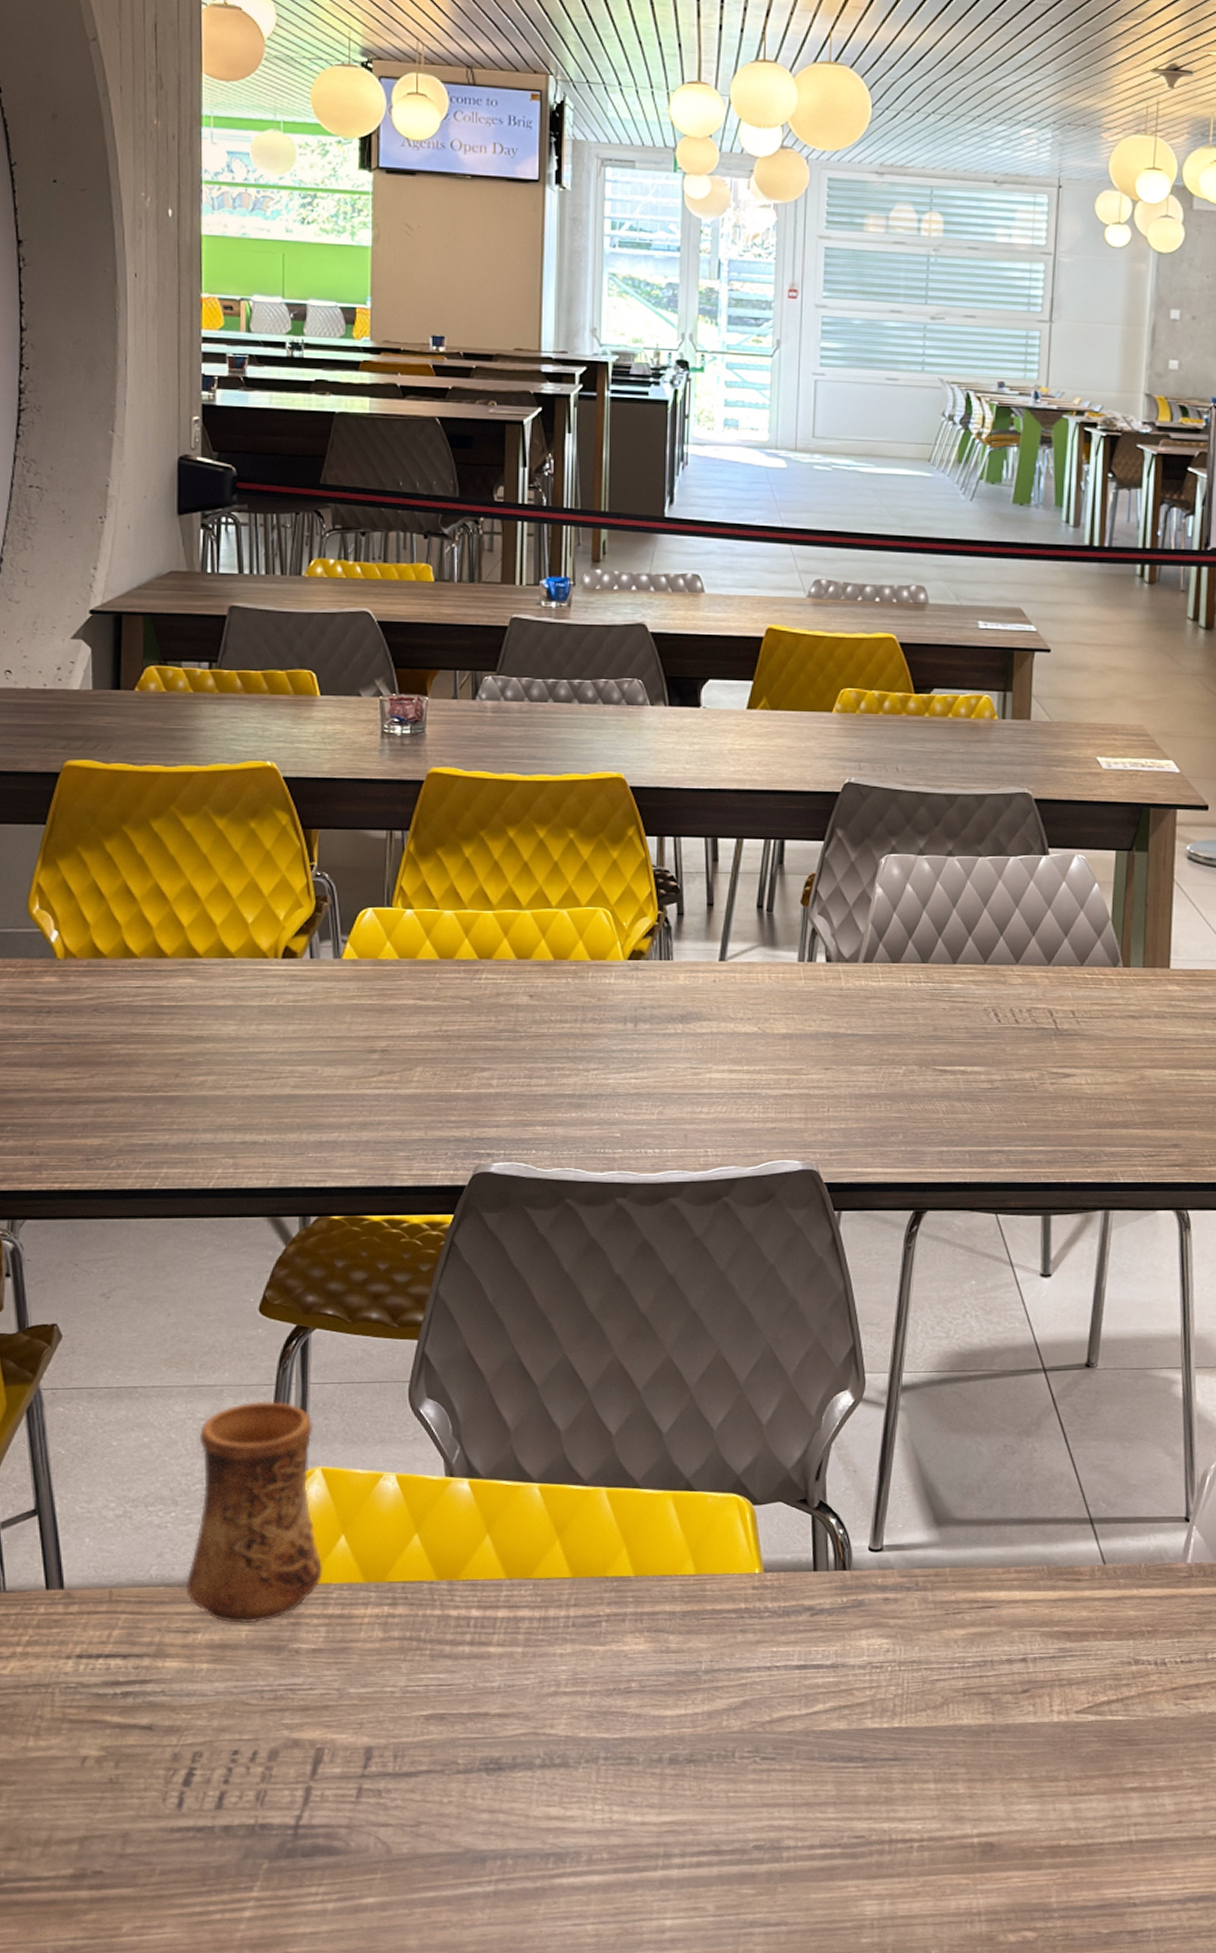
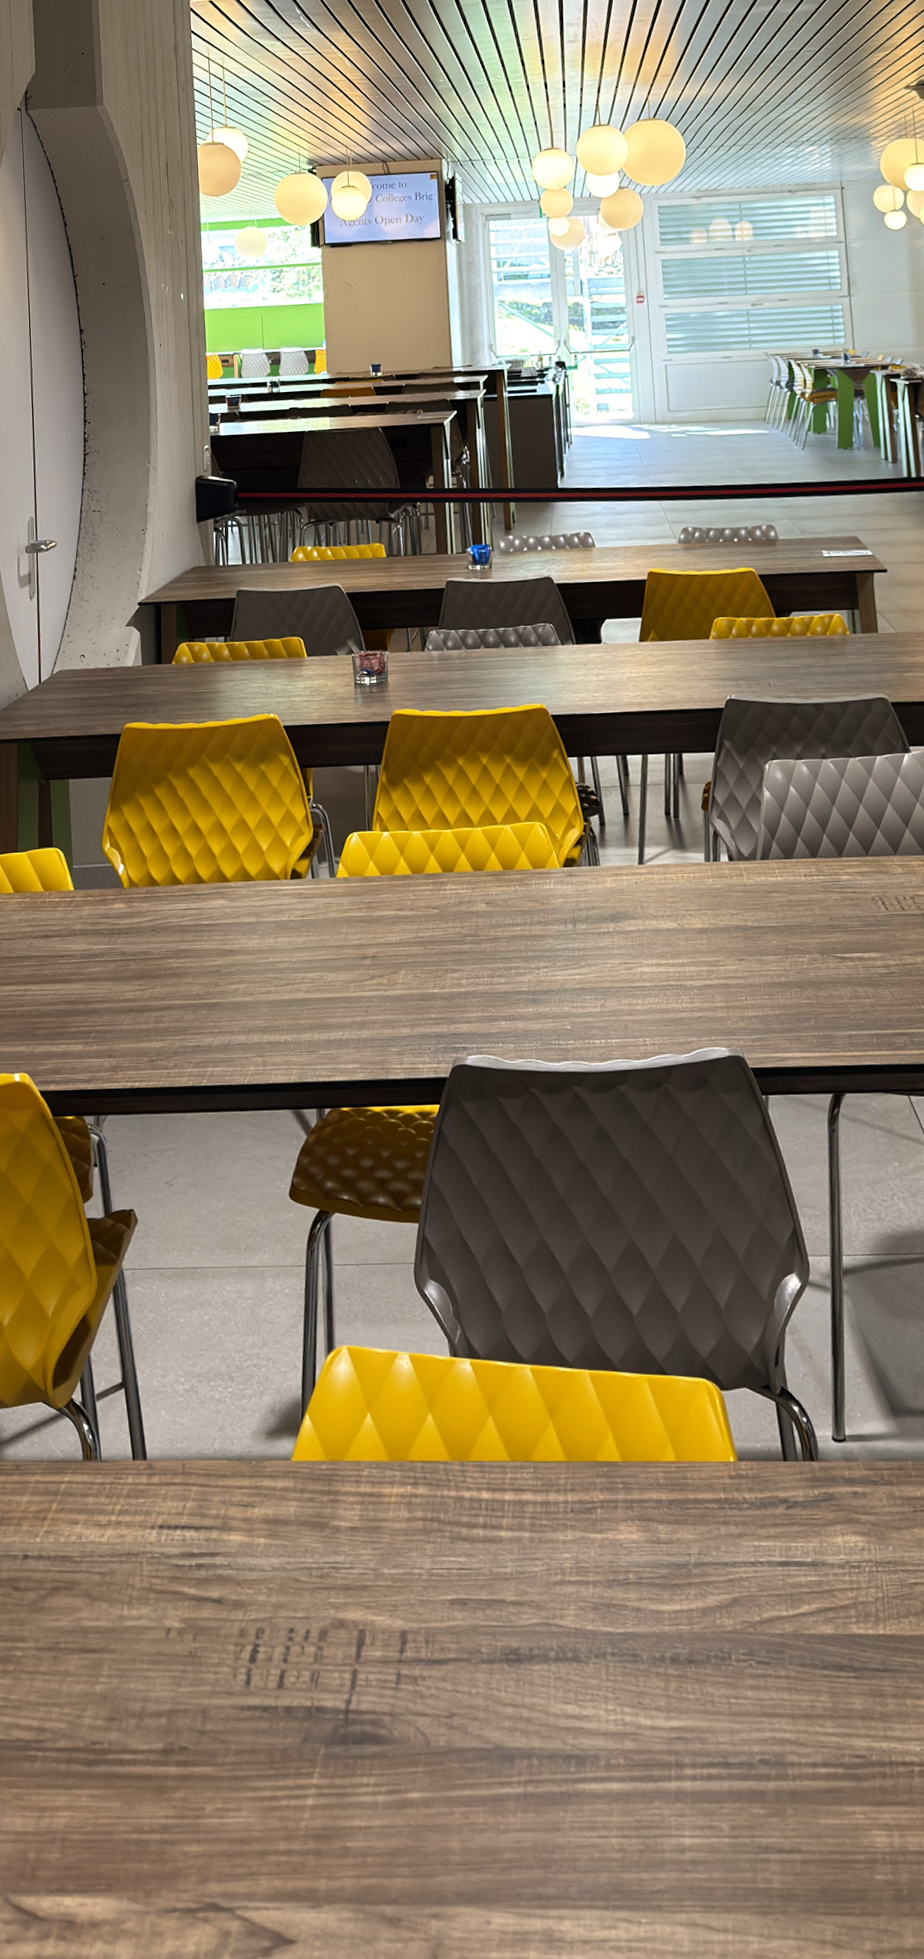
cup: present [186,1400,324,1624] -> none [243,1281,355,1500]

